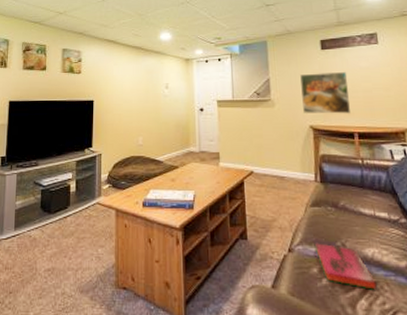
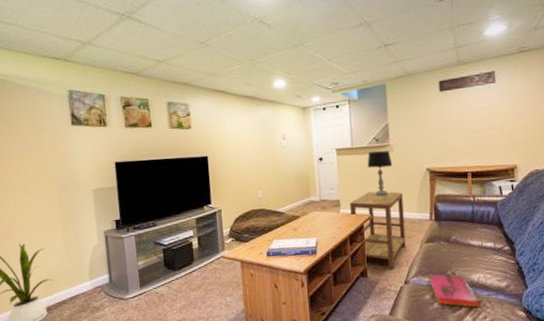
side table: none [230,146,290,234] -> present [350,191,406,270]
table lamp: none [248,105,275,152] -> present [367,151,393,196]
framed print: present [300,72,350,114] -> none [418,113,466,157]

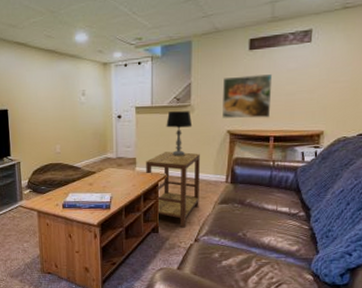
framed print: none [418,113,466,157] -> present [222,74,273,119]
hardback book: present [429,273,480,308] -> none [219,234,268,268]

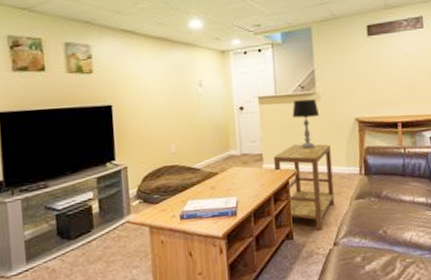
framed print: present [222,74,273,119] -> none [346,60,395,106]

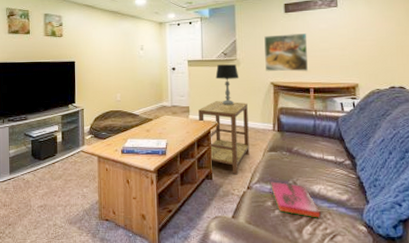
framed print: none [346,60,395,106] -> present [264,34,309,72]
hardback book: none [359,233,413,270] -> present [271,181,321,218]

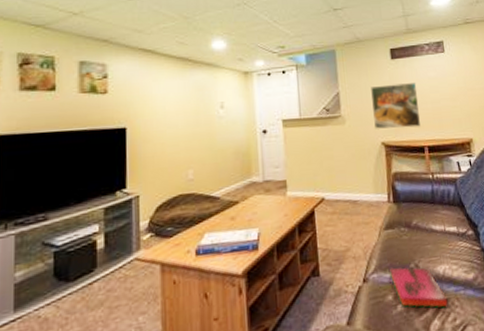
side table: present [198,101,250,175] -> none [298,169,363,266]
table lamp: present [215,64,239,105] -> none [317,122,346,175]

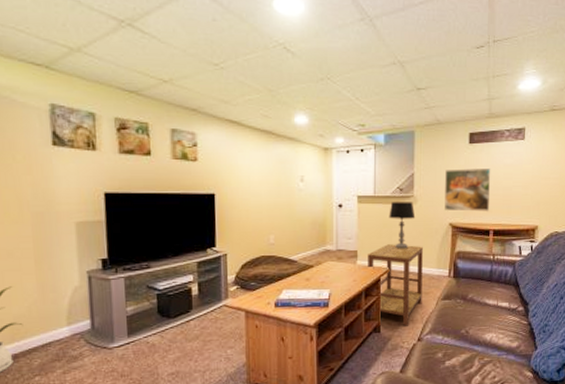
side table: none [298,169,363,266] -> present [368,244,423,326]
table lamp: none [317,122,346,175] -> present [389,202,416,249]
hardback book: present [390,267,448,308] -> none [442,331,490,367]

